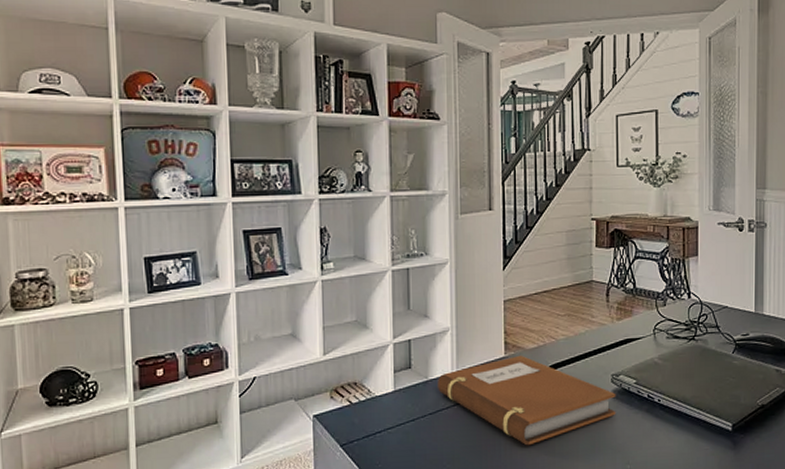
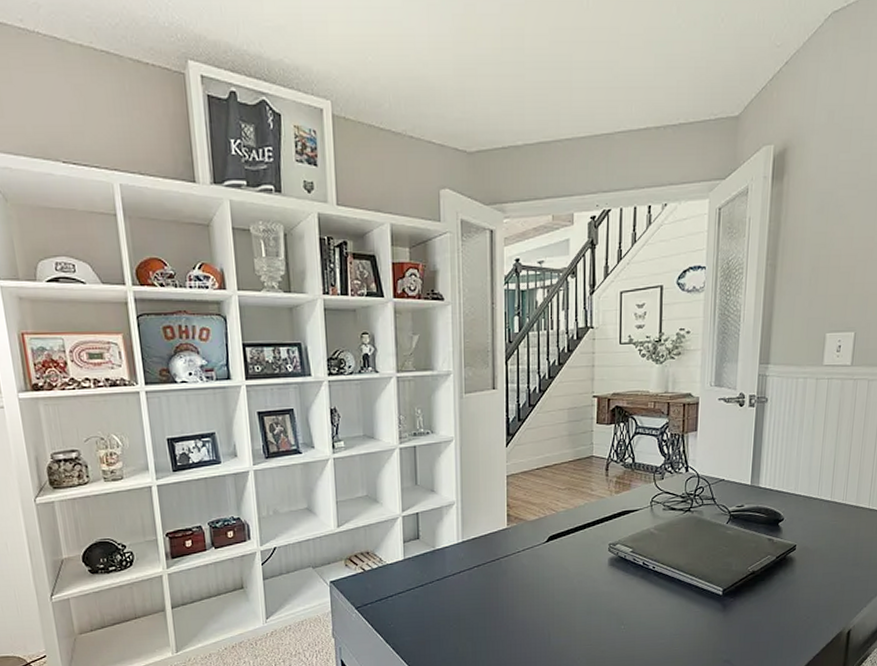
notebook: present [438,355,616,446] -> none [444,526,613,608]

